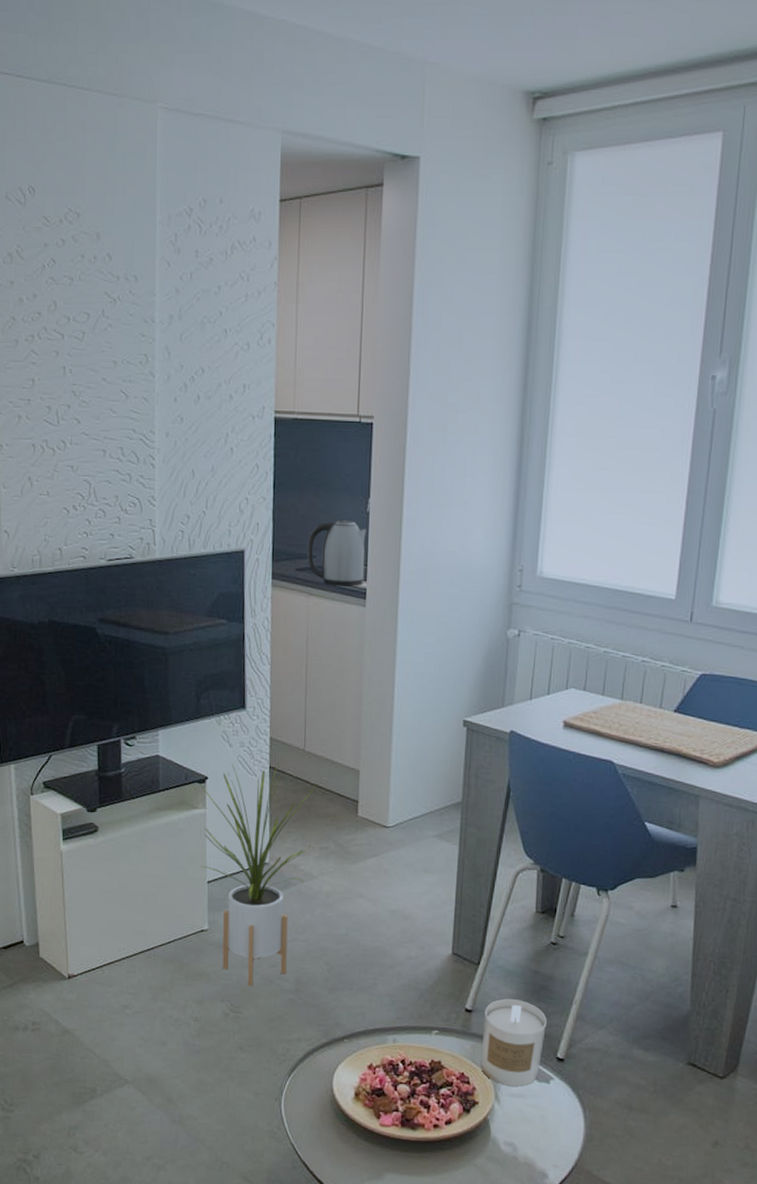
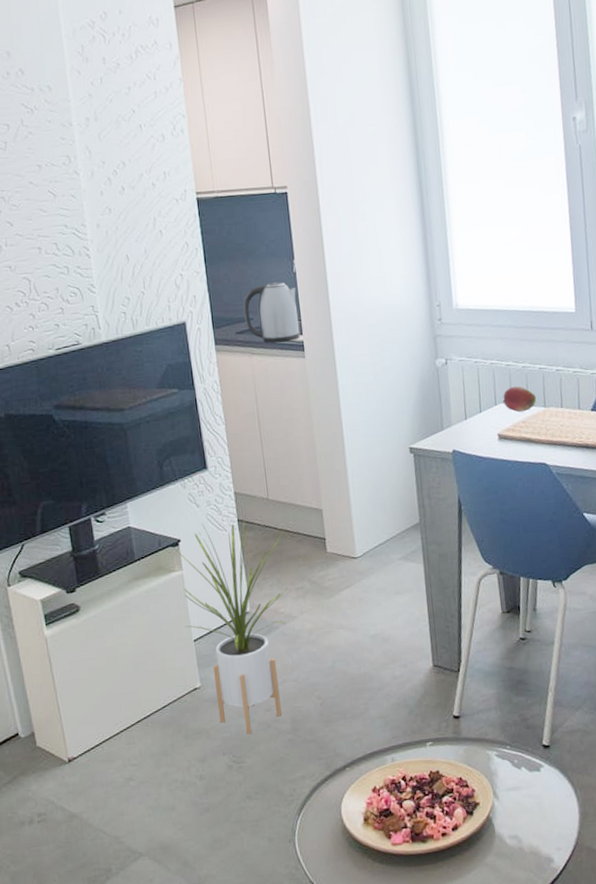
candle: present [480,998,547,1087] -> none [471,697,530,782]
fruit: none [575,671,614,702] -> present [502,386,537,413]

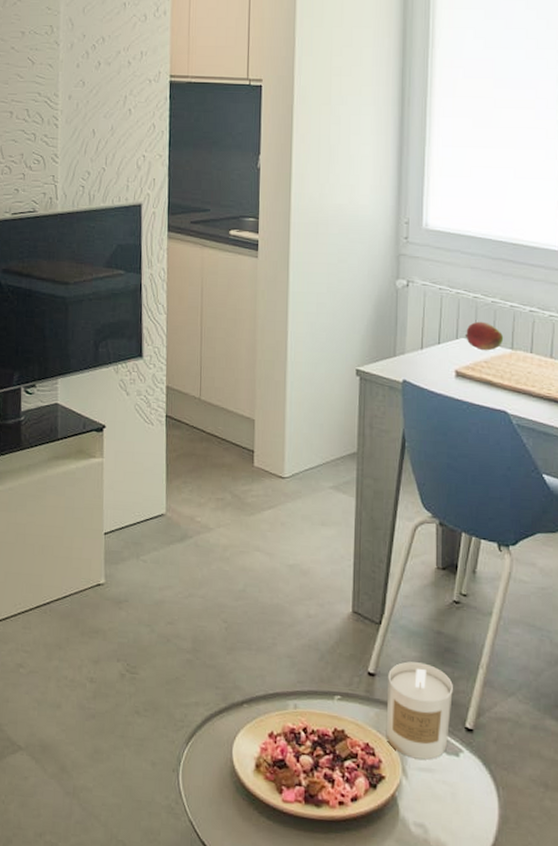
house plant: present [174,515,288,735] -> none [97,411,212,645]
kettle: present [243,281,301,344] -> none [201,175,257,239]
candle: none [471,697,530,782] -> present [386,661,453,760]

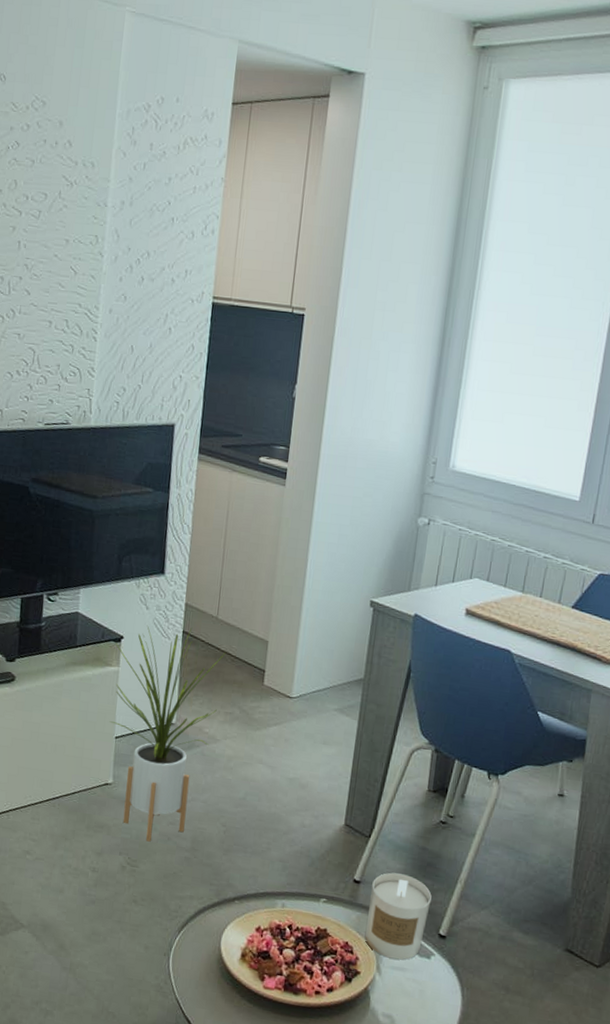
house plant: none [97,411,212,645] -> present [109,625,226,842]
fruit: present [465,321,504,351] -> none [478,563,516,593]

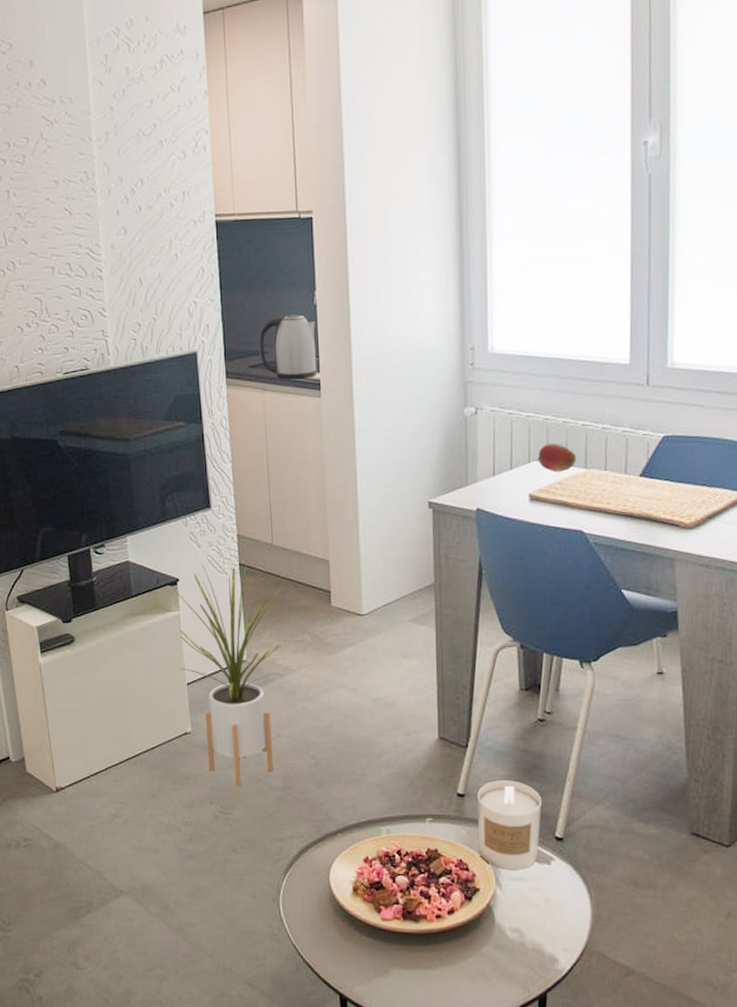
kettle: none [233,402,291,467] -> present [258,313,317,380]
fruit: none [478,563,516,593] -> present [537,443,577,472]

